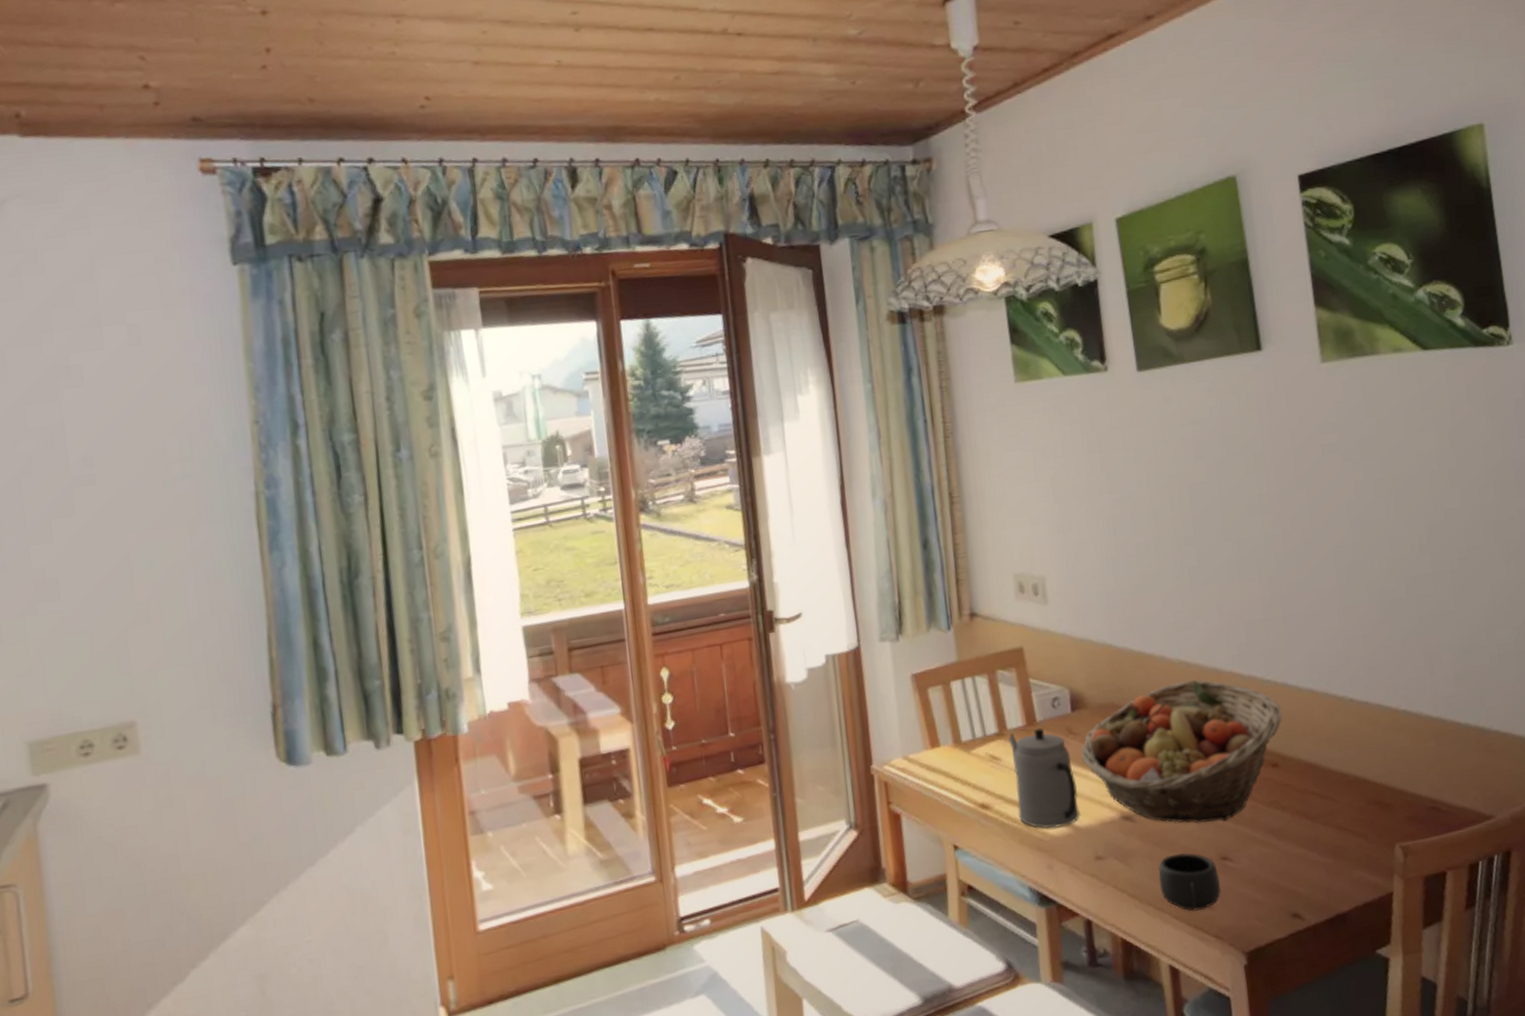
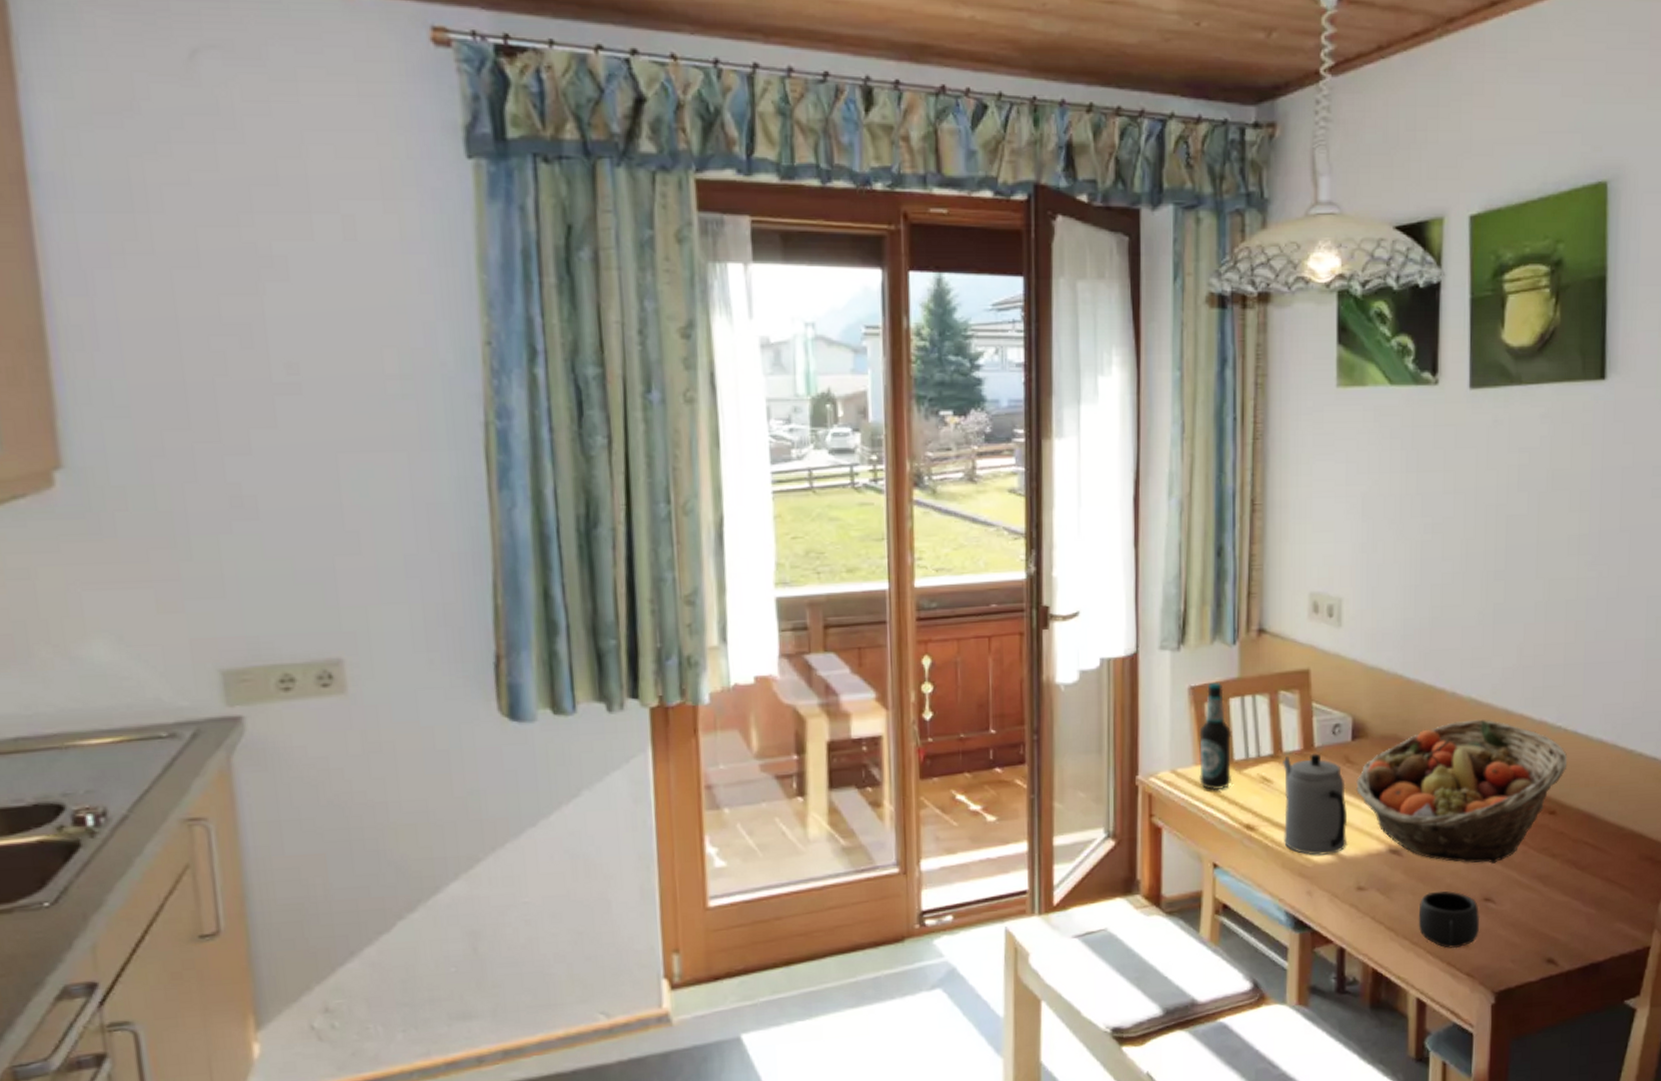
bottle: none [925,668,962,774] -> present [1199,683,1232,791]

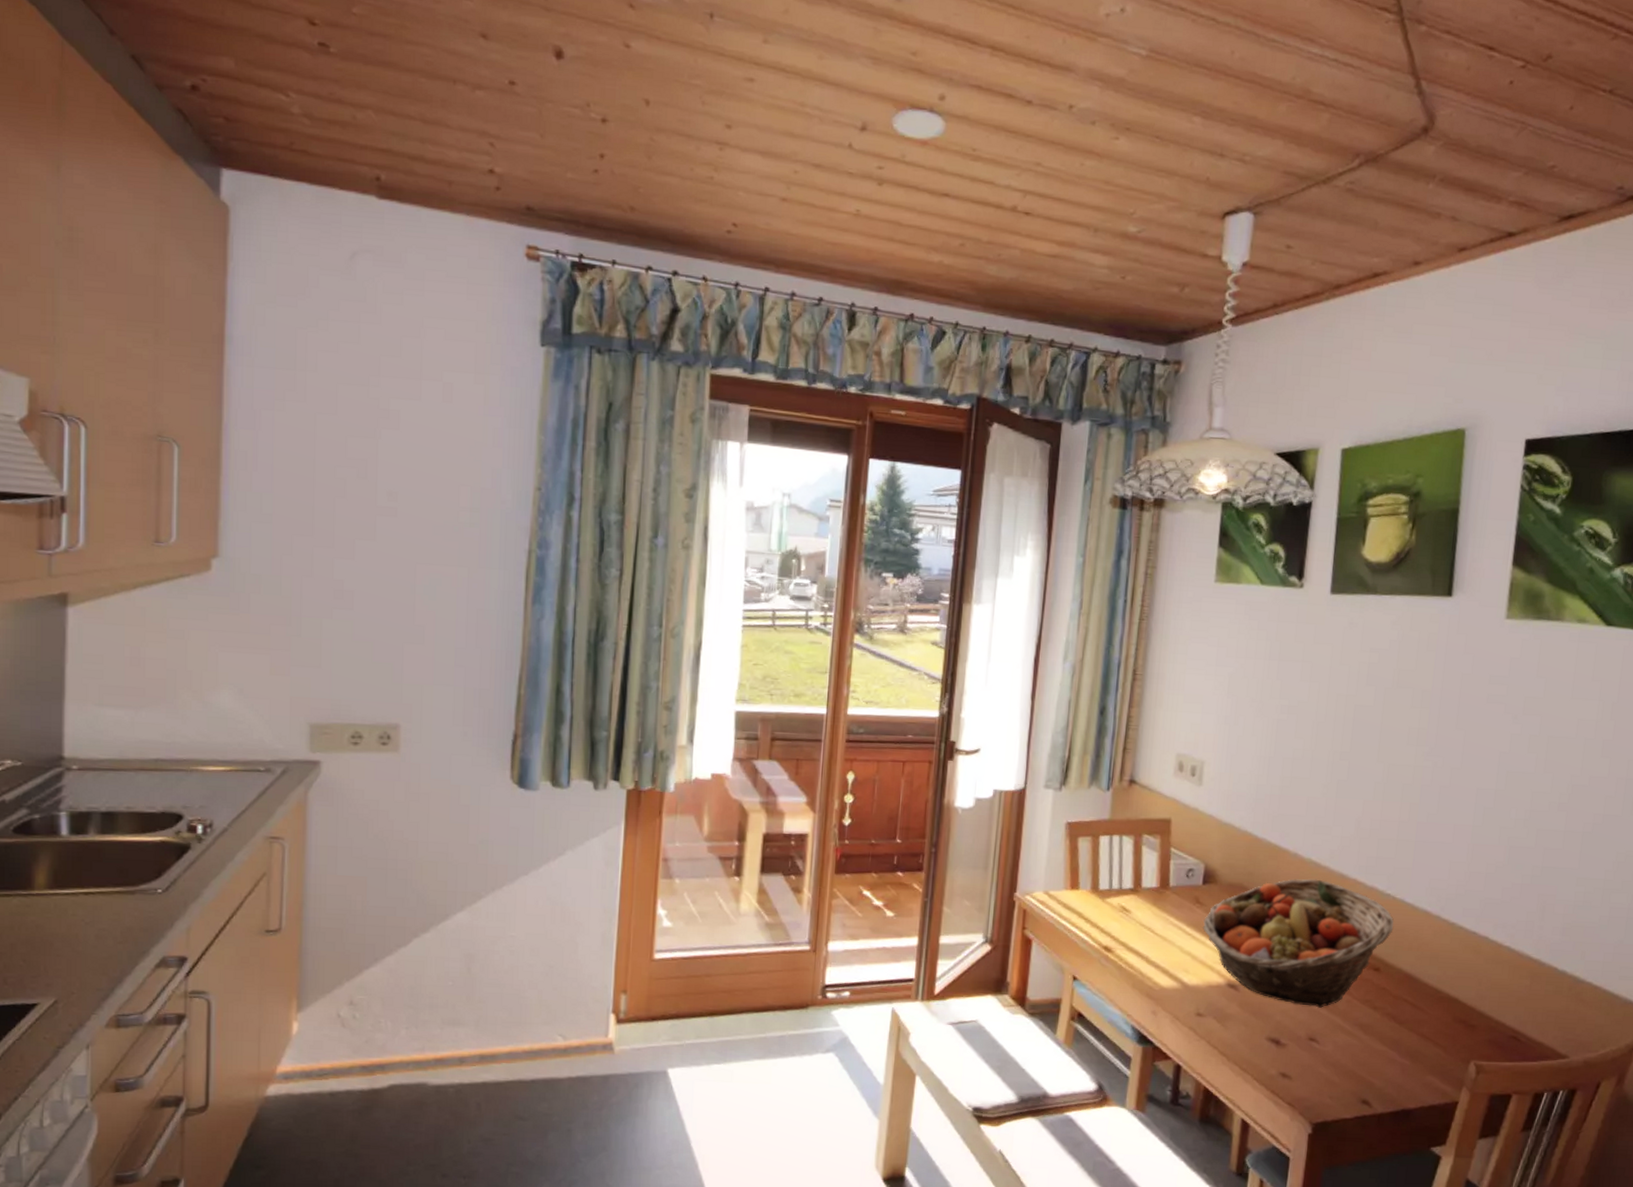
bottle: present [1199,683,1232,791] -> none [1068,821,1100,914]
teapot: present [1283,753,1347,855] -> none [1135,891,1194,981]
mug: present [1418,891,1480,949] -> none [1248,1026,1305,1080]

